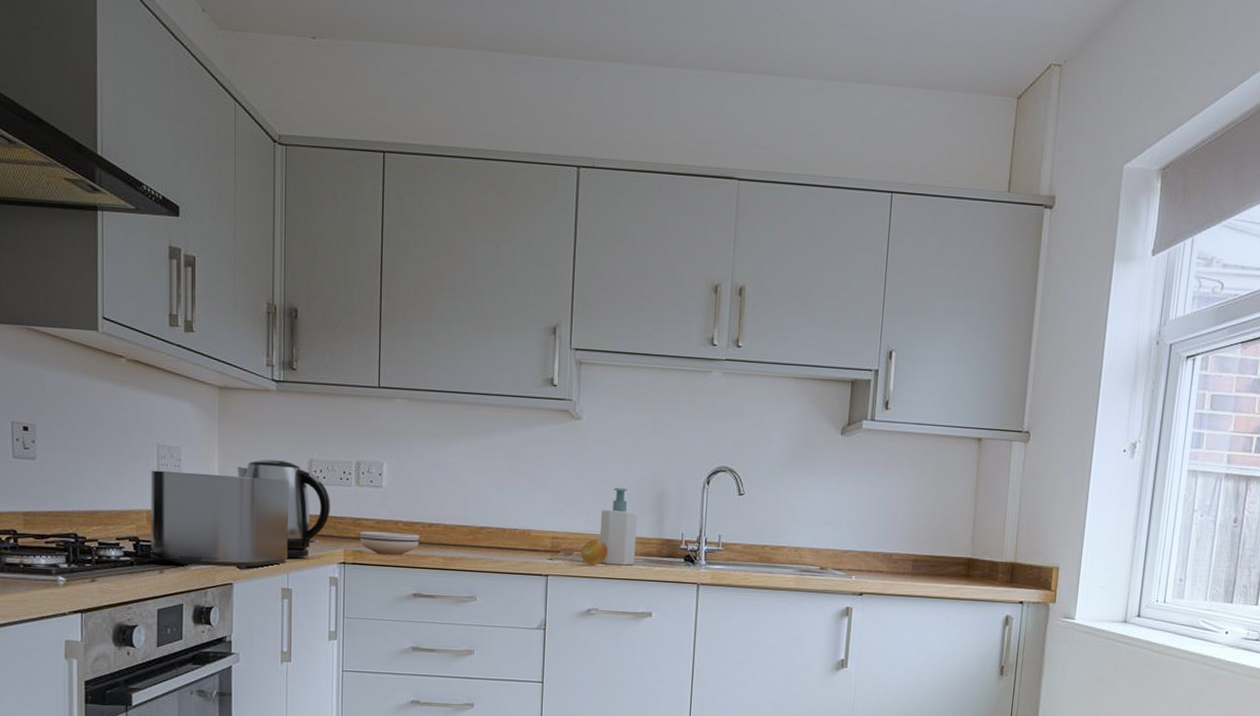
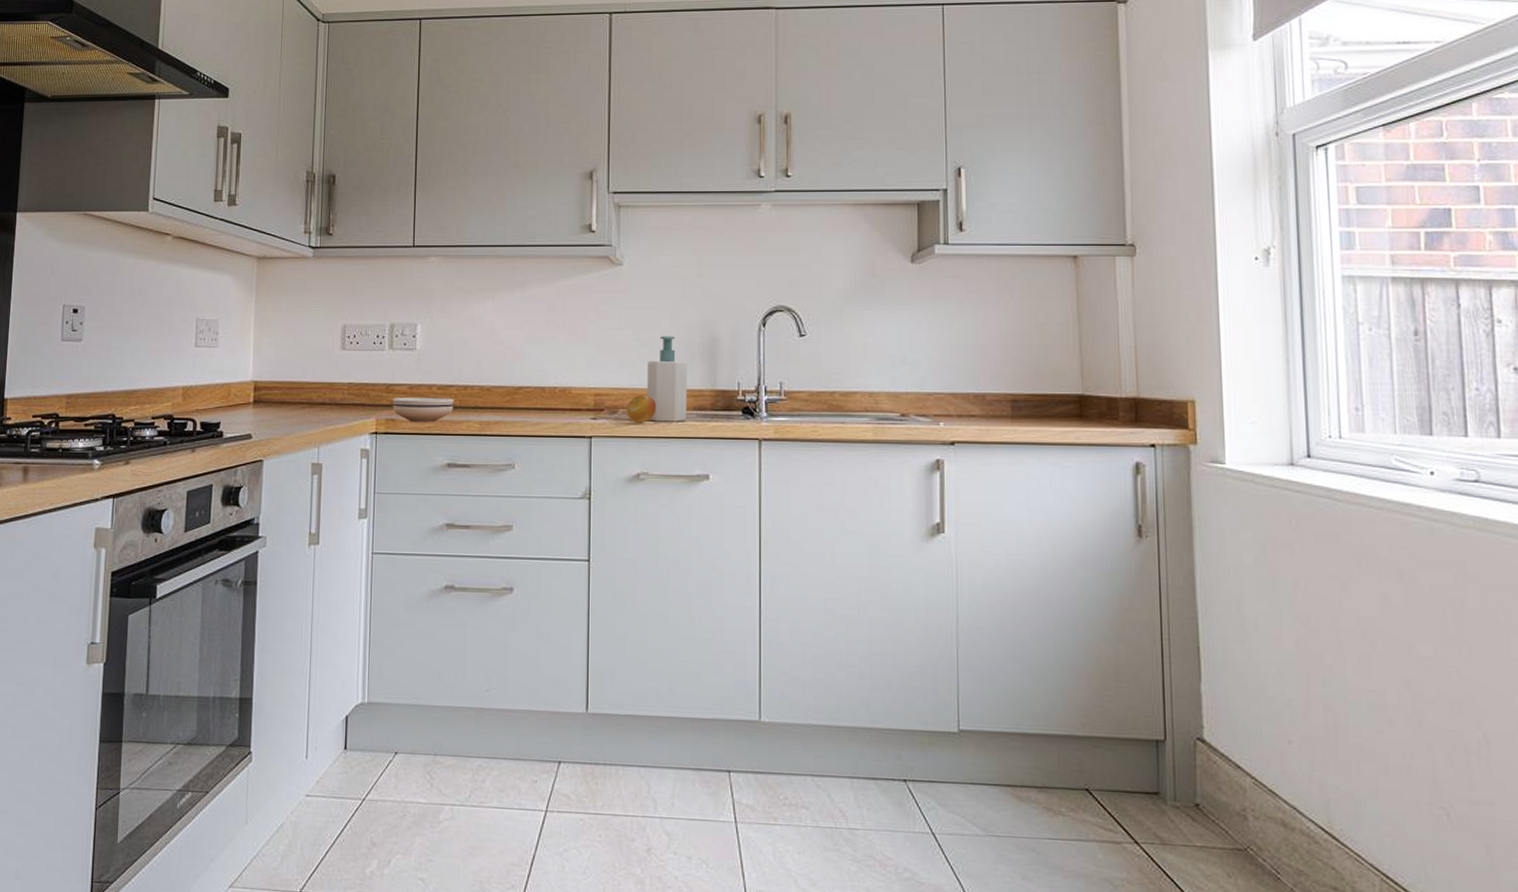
toaster: present [150,470,289,569] -> none [184,345,323,444]
kettle: present [237,459,330,558] -> none [272,327,363,430]

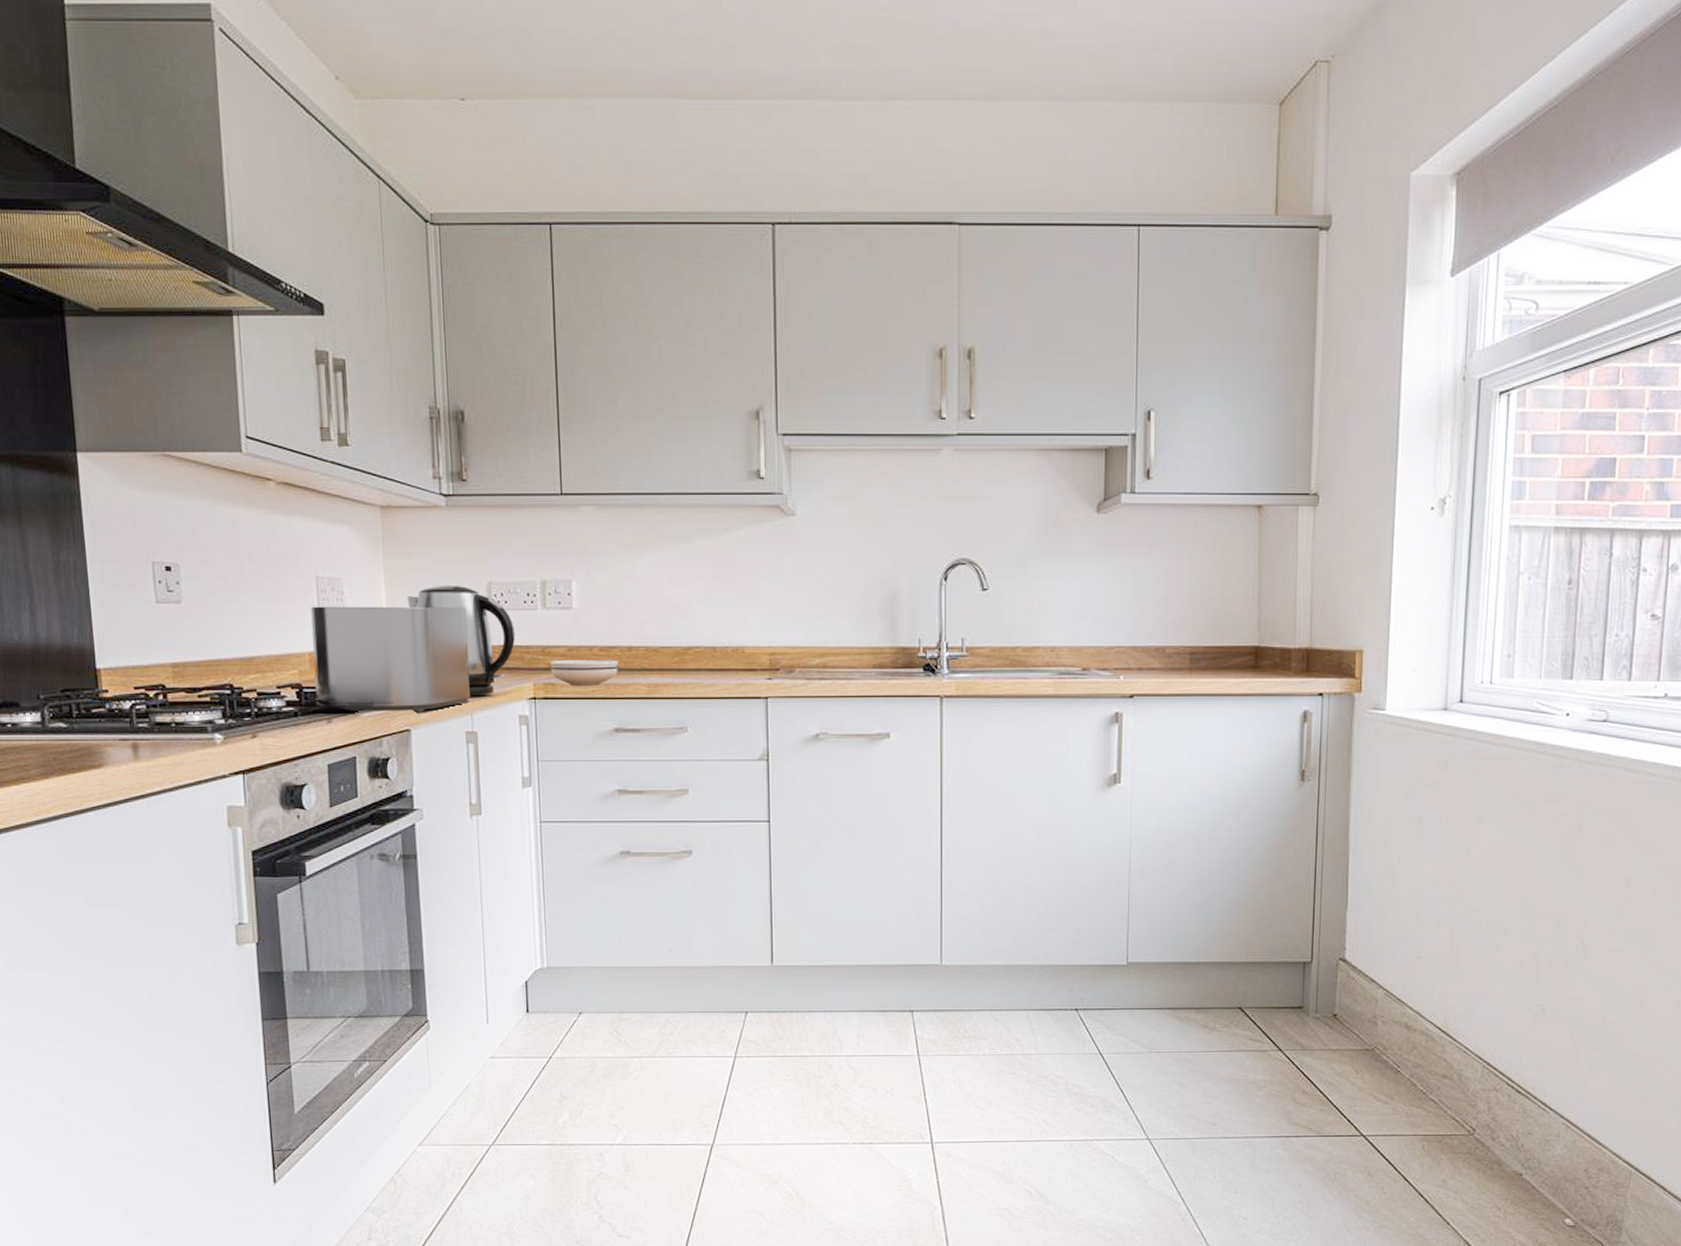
toaster: none [184,345,323,444] -> present [310,606,470,712]
kettle: none [272,327,363,430] -> present [407,585,515,697]
fruit: present [626,395,657,424] -> none [803,653,835,684]
soap bottle: present [646,336,688,422] -> none [823,591,867,681]

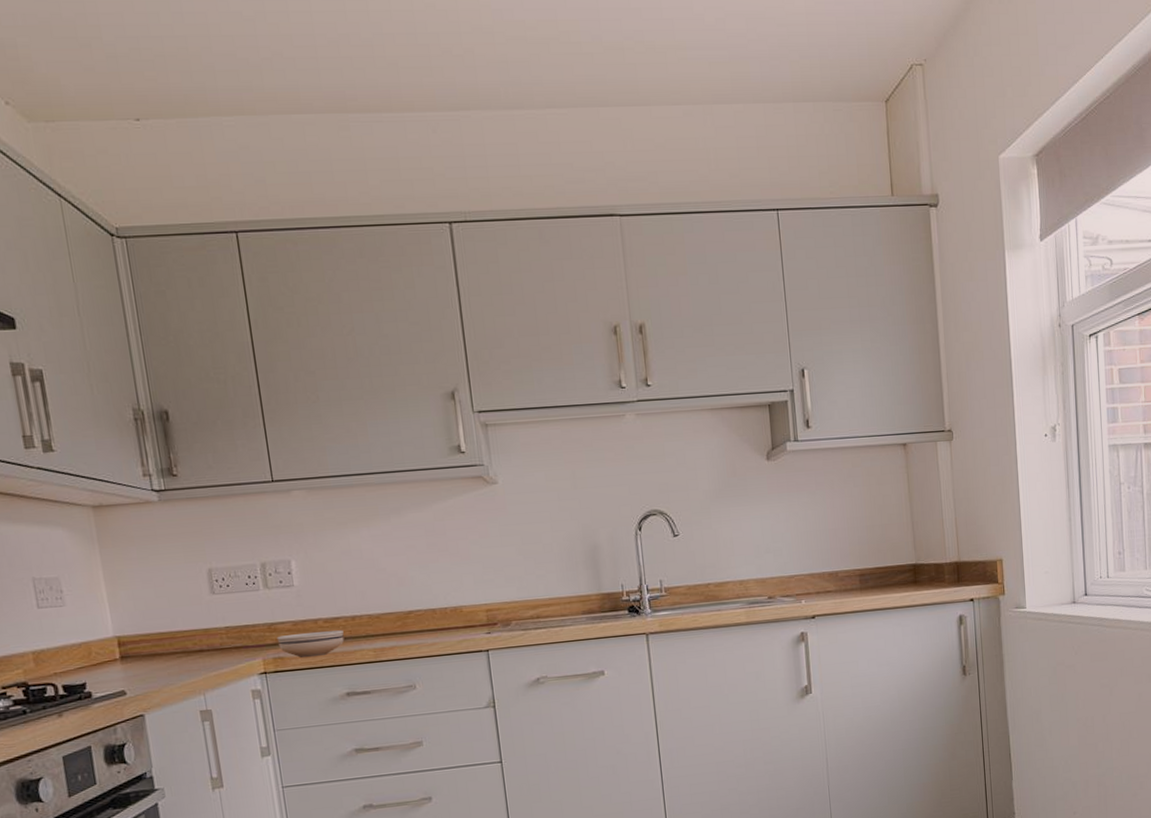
toaster: present [310,606,470,712] -> none [29,594,201,708]
kettle: present [407,585,515,697] -> none [128,574,241,678]

